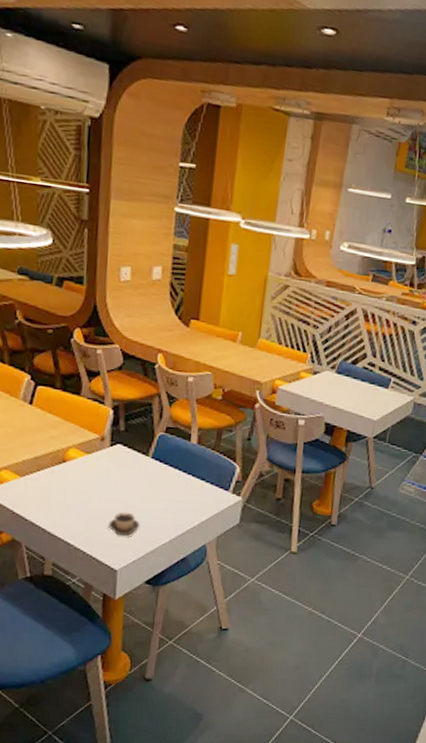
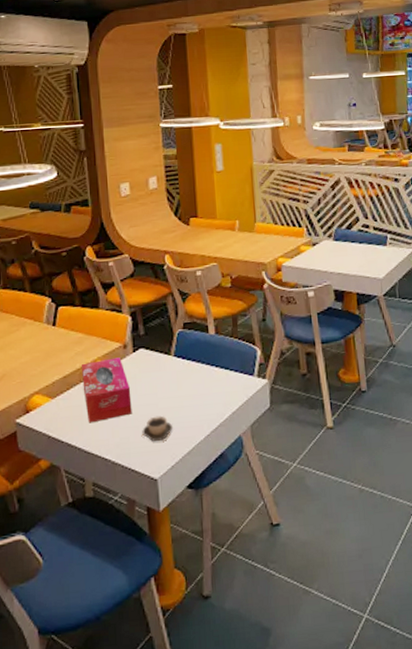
tissue box: none [54,448,103,507] -> present [82,357,132,423]

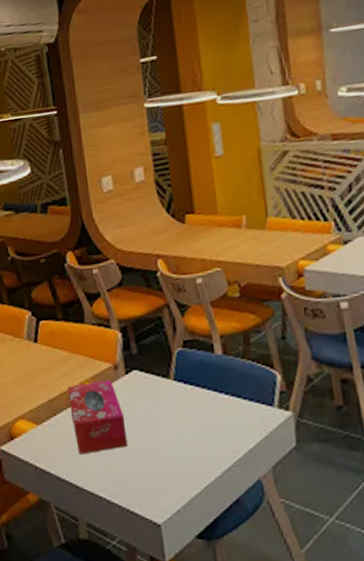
cup: present [142,415,174,442] -> none [140,450,177,481]

